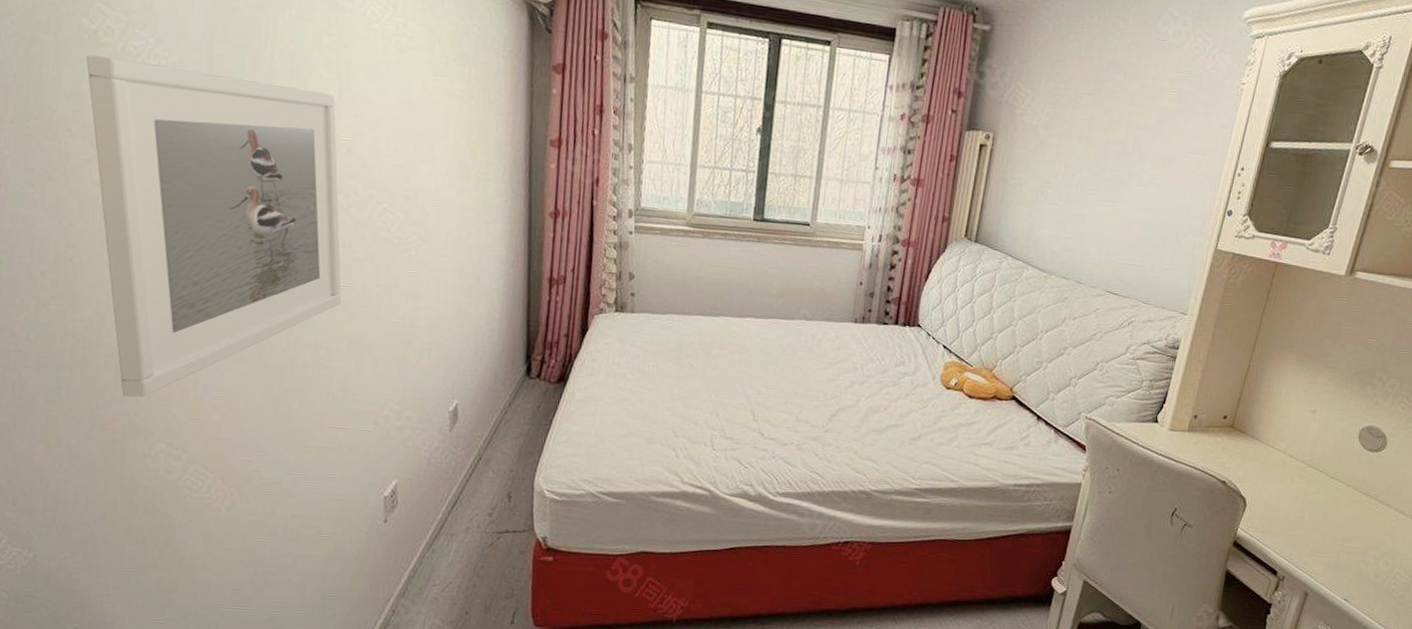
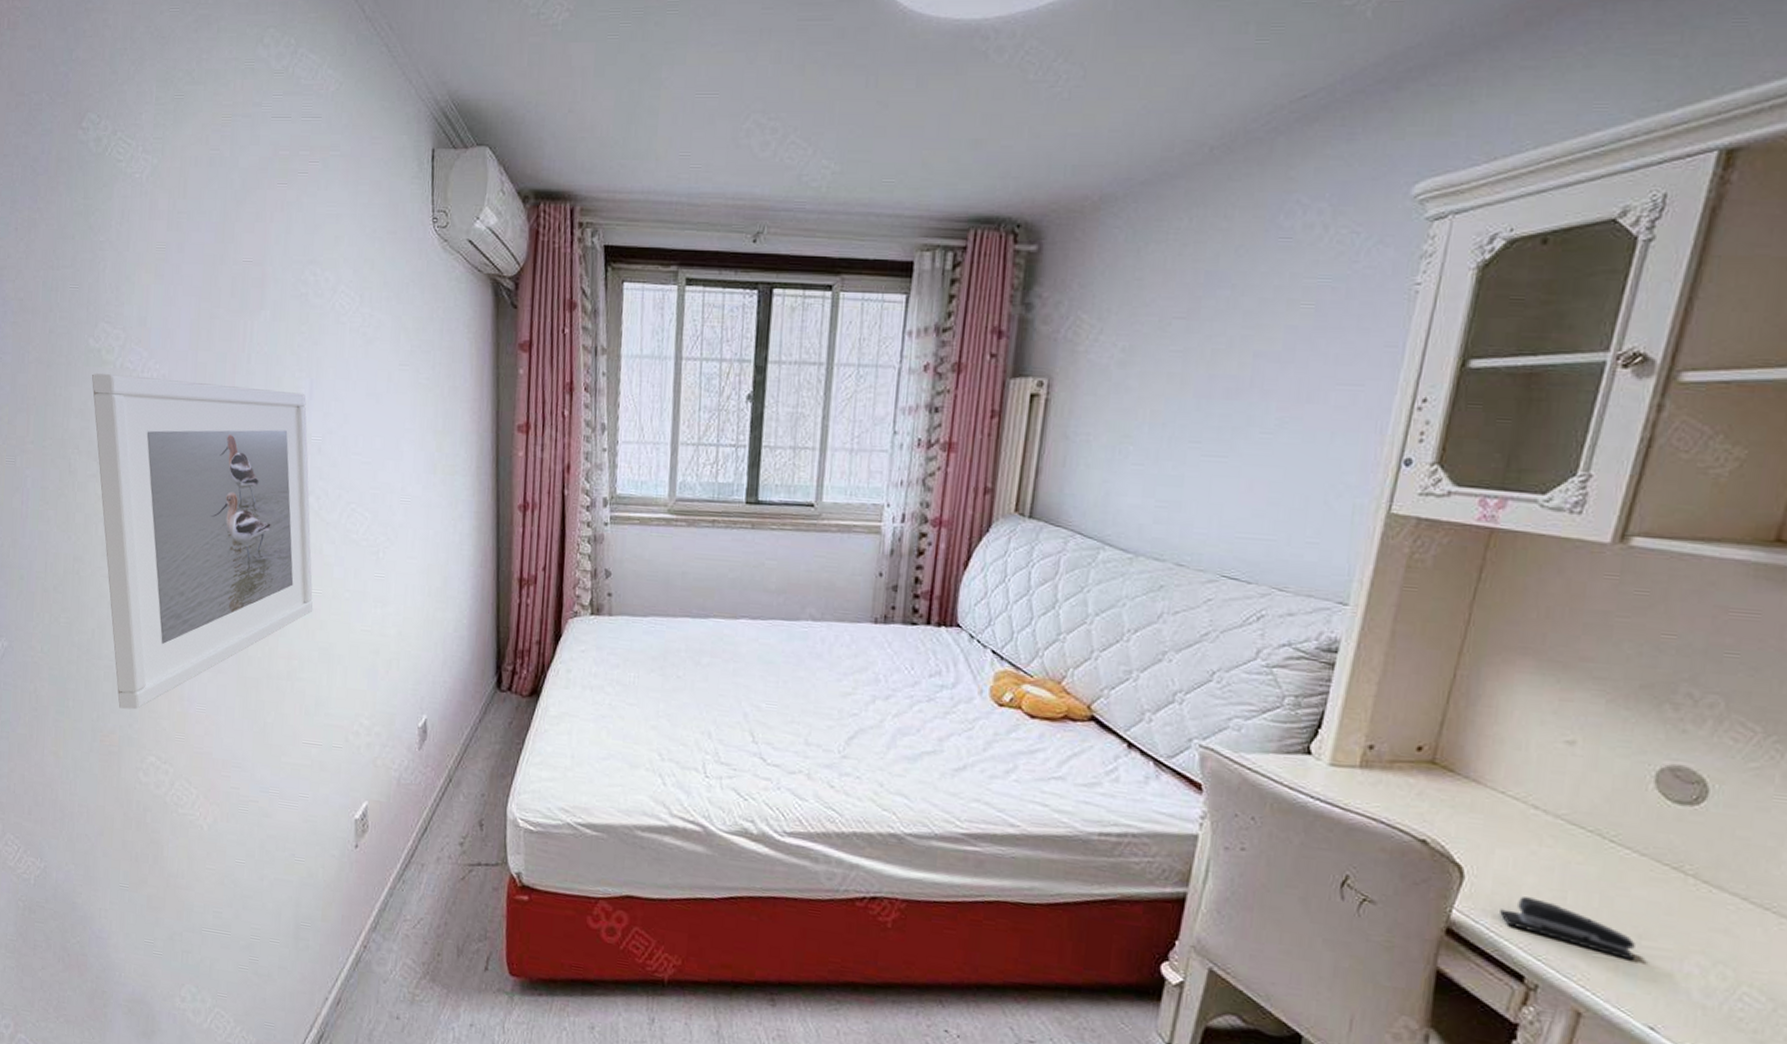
stapler: none [1266,517,1341,557] -> present [1500,896,1636,961]

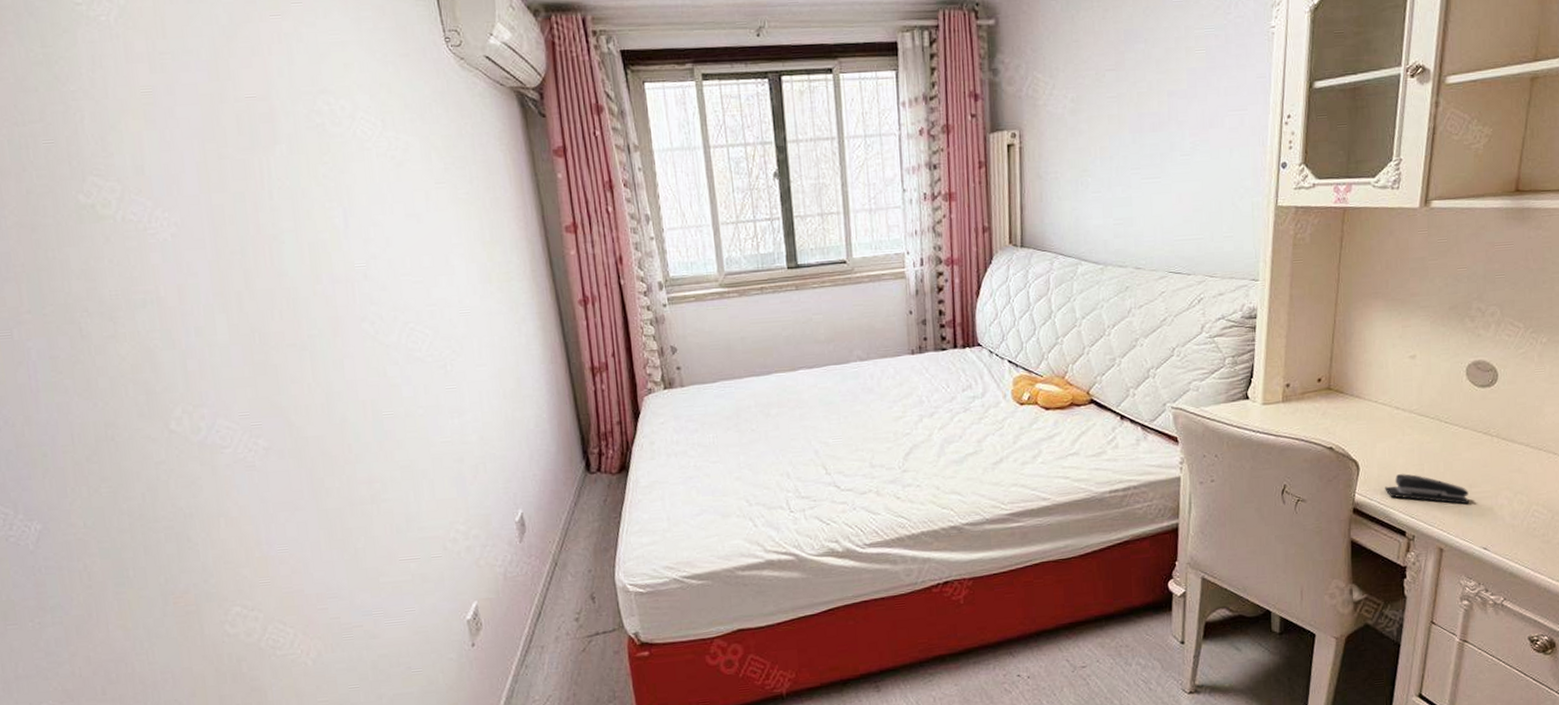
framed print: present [92,372,313,710] -> none [89,222,387,566]

